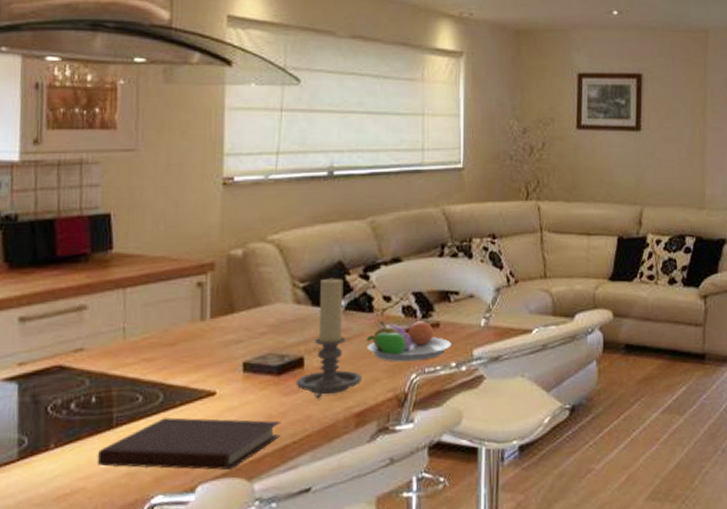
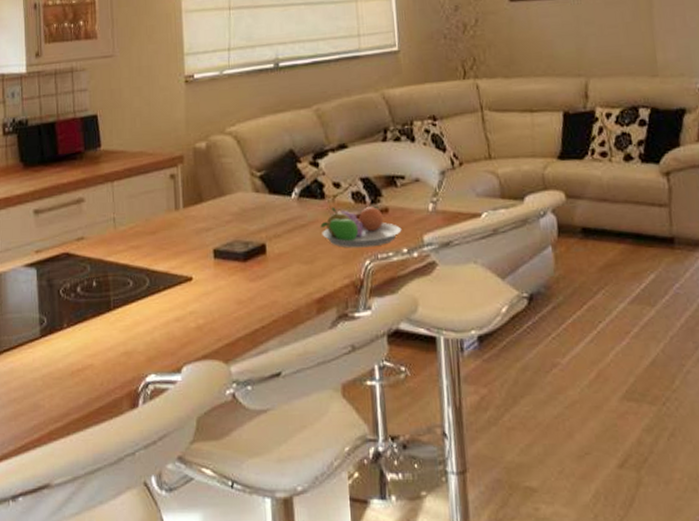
notebook: present [97,417,282,470] -> none [100,301,251,352]
candle holder: present [296,277,363,398] -> none [260,165,320,284]

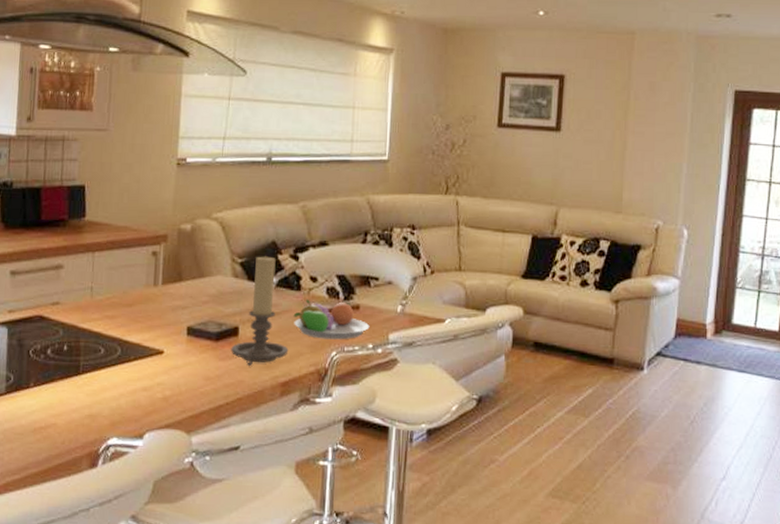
candle holder: none [260,165,320,284] -> present [231,255,289,366]

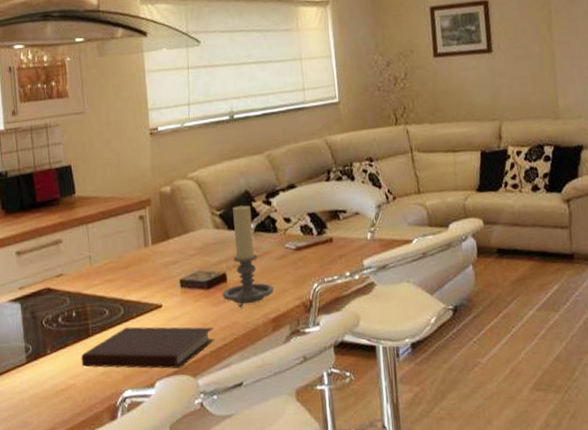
notebook: none [66,370,217,422] -> present [81,326,214,369]
fruit bowl: present [293,299,370,340] -> none [274,237,345,274]

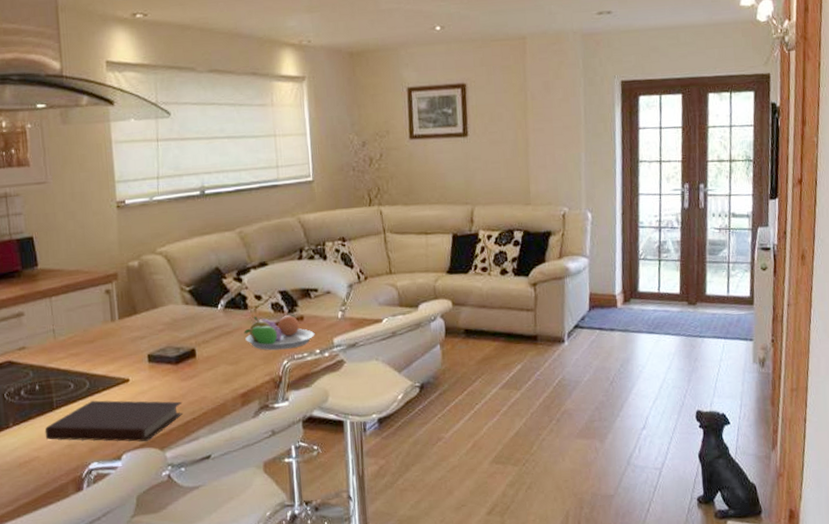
candle holder: present [222,204,274,307] -> none [190,281,244,382]
fruit bowl: none [274,237,345,274] -> present [244,315,315,351]

